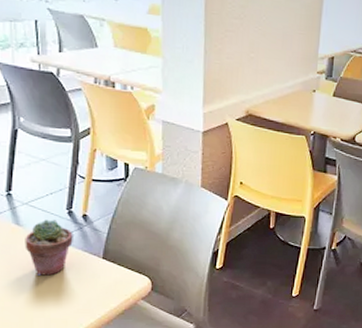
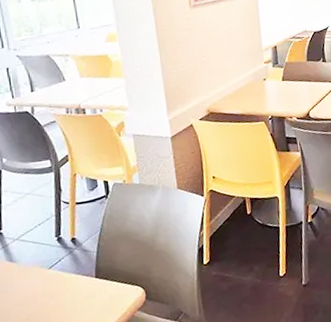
potted succulent: present [25,219,73,276] -> none [19,249,66,308]

